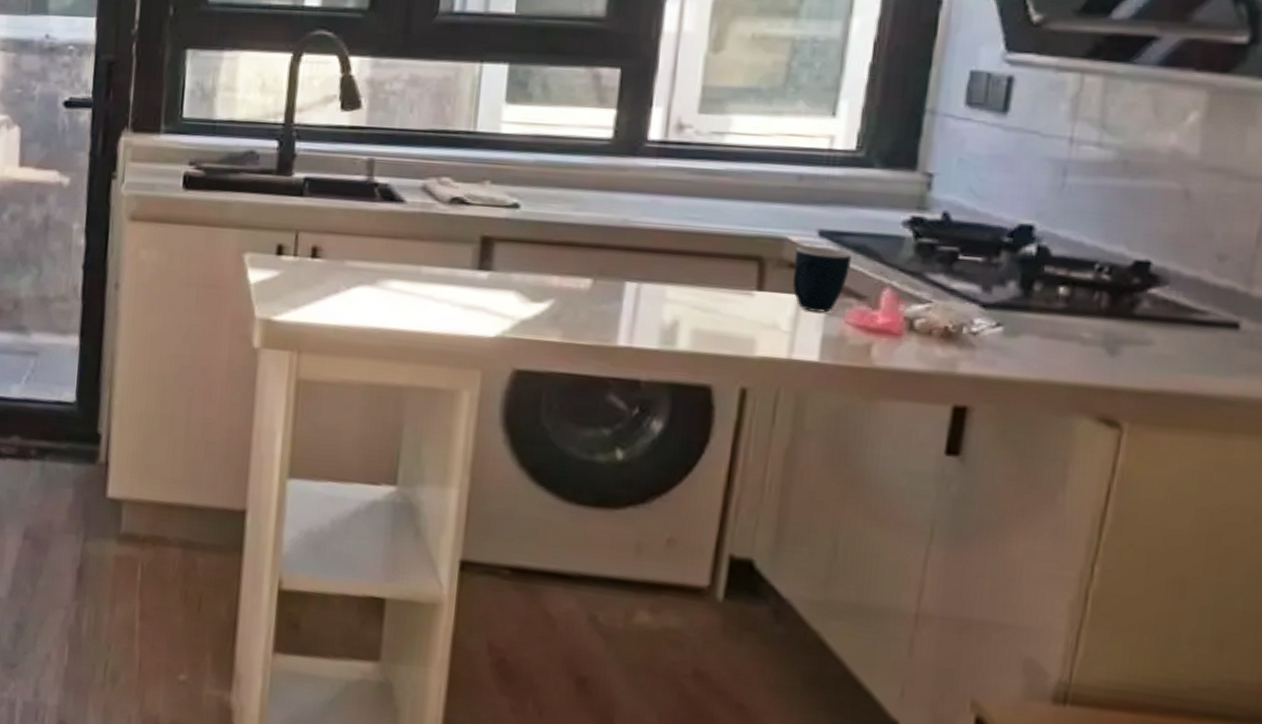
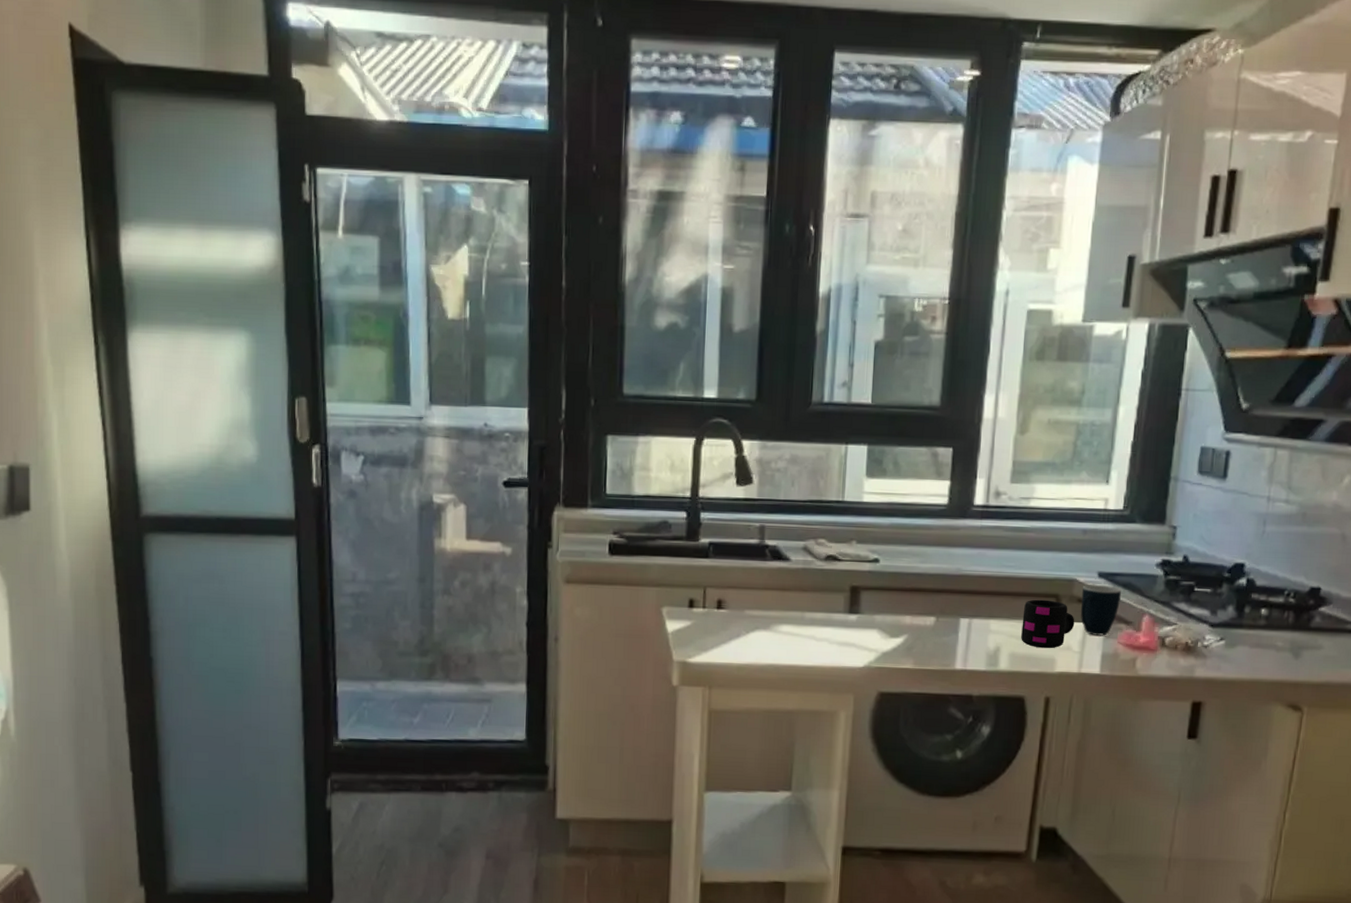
mug: none [708,261,785,326] -> present [1021,599,1075,649]

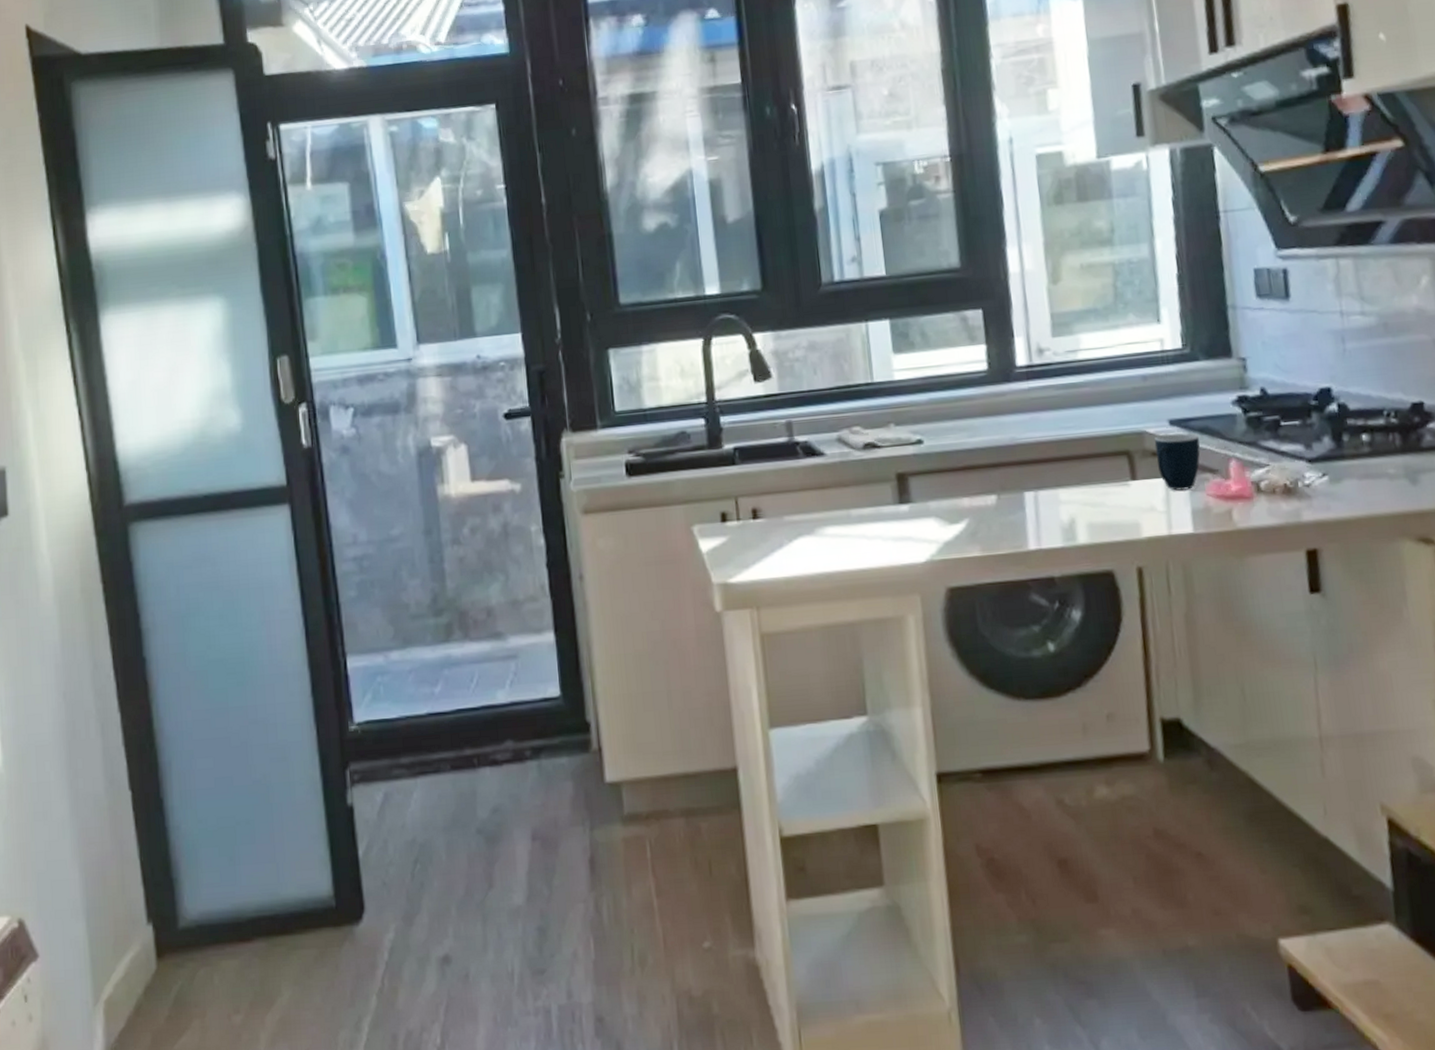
mug: present [1021,599,1075,649] -> none [1093,458,1154,514]

